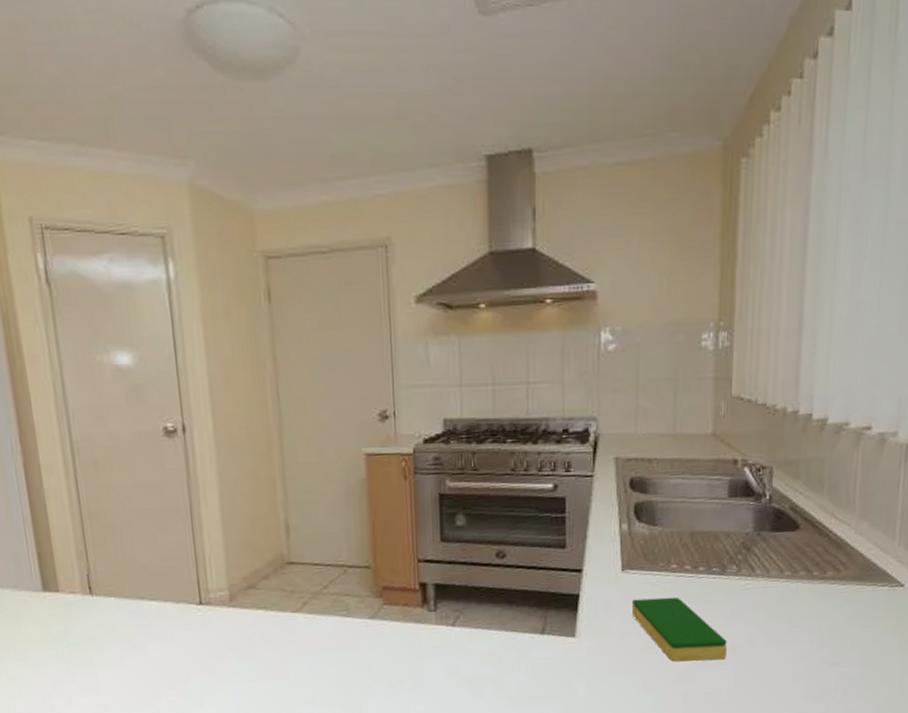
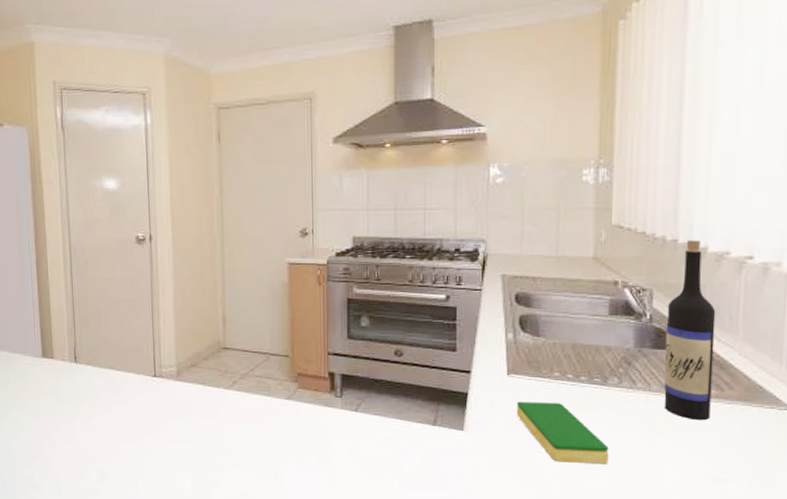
wine bottle: none [782,410,834,605] -> present [664,240,716,421]

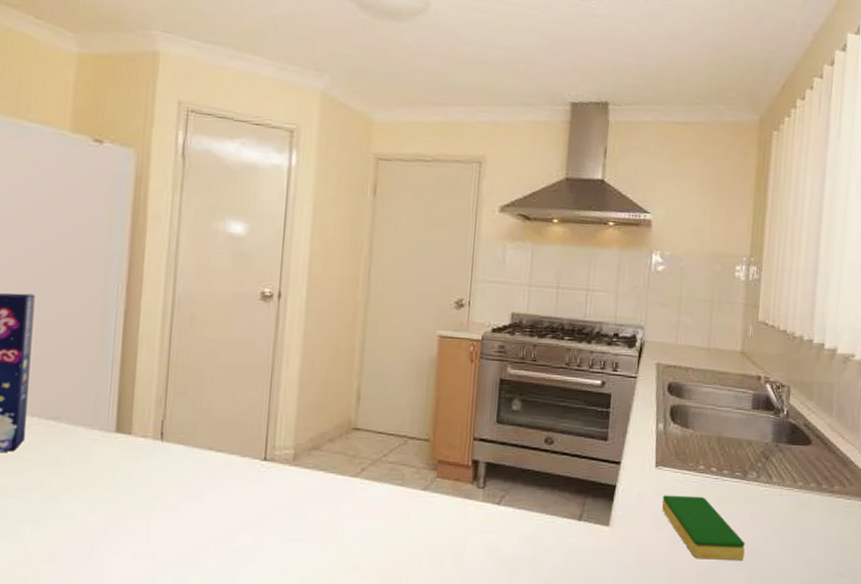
wine bottle: present [664,240,716,421] -> none [795,341,842,516]

